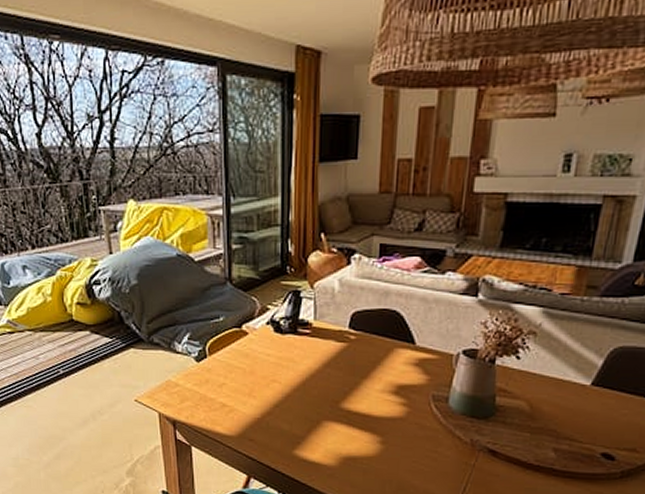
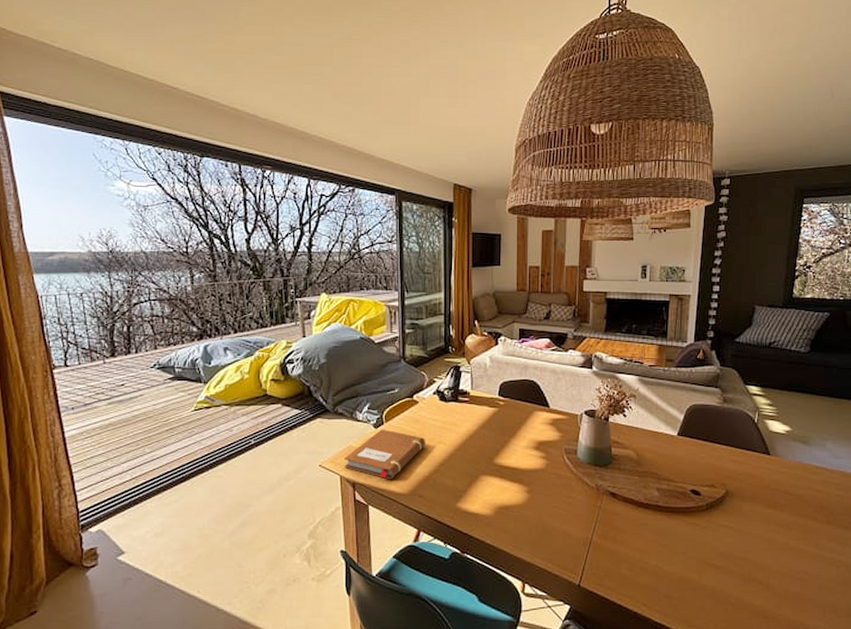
notebook: none [163,363,256,420] -> present [345,429,425,480]

